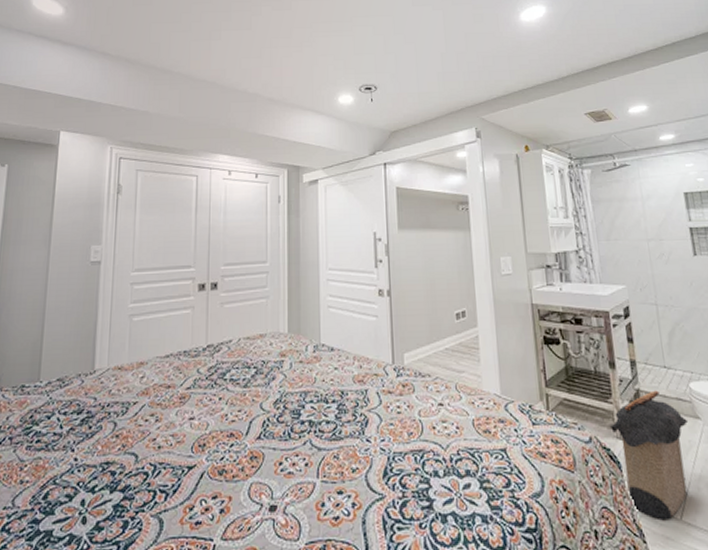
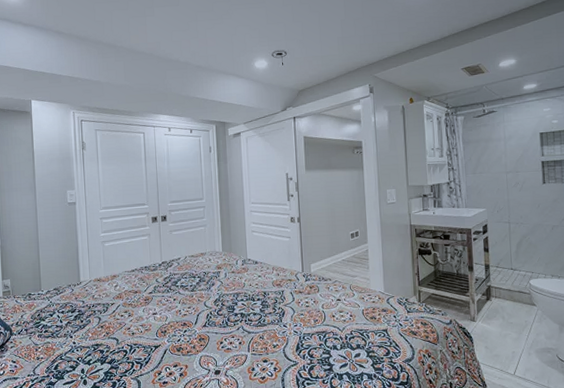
laundry hamper: present [609,390,689,521] -> none [466,286,527,375]

